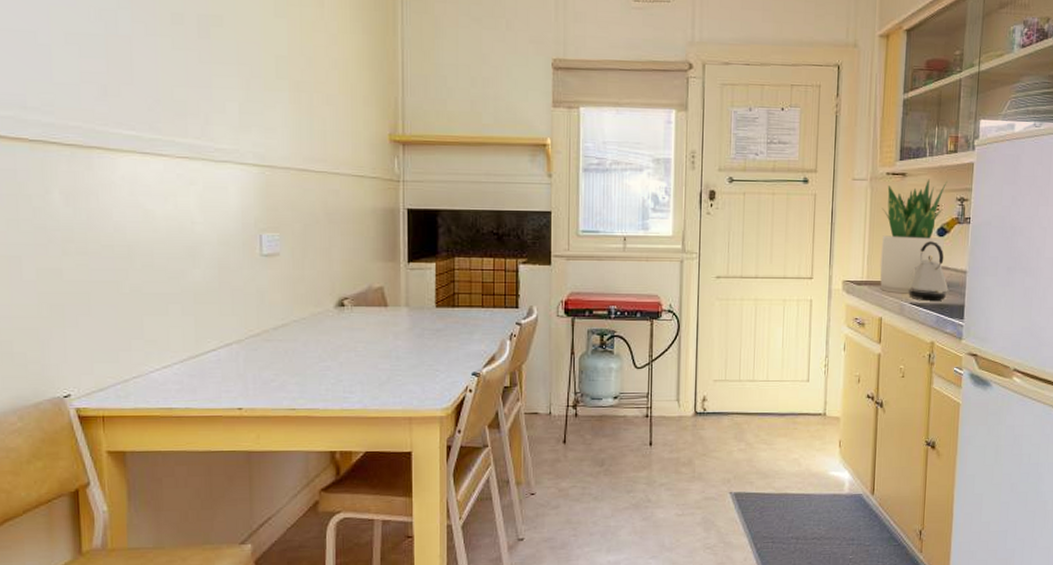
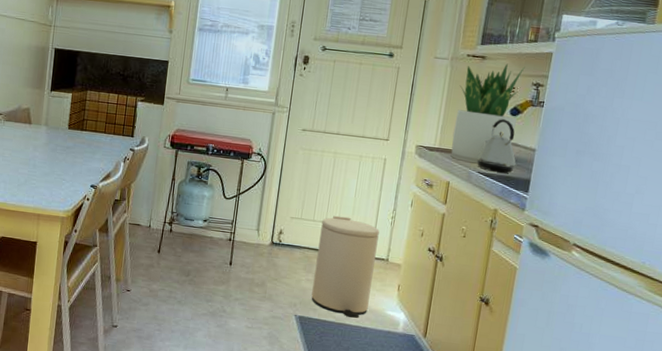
pedal bin: none [746,371,813,485] -> present [311,215,380,318]

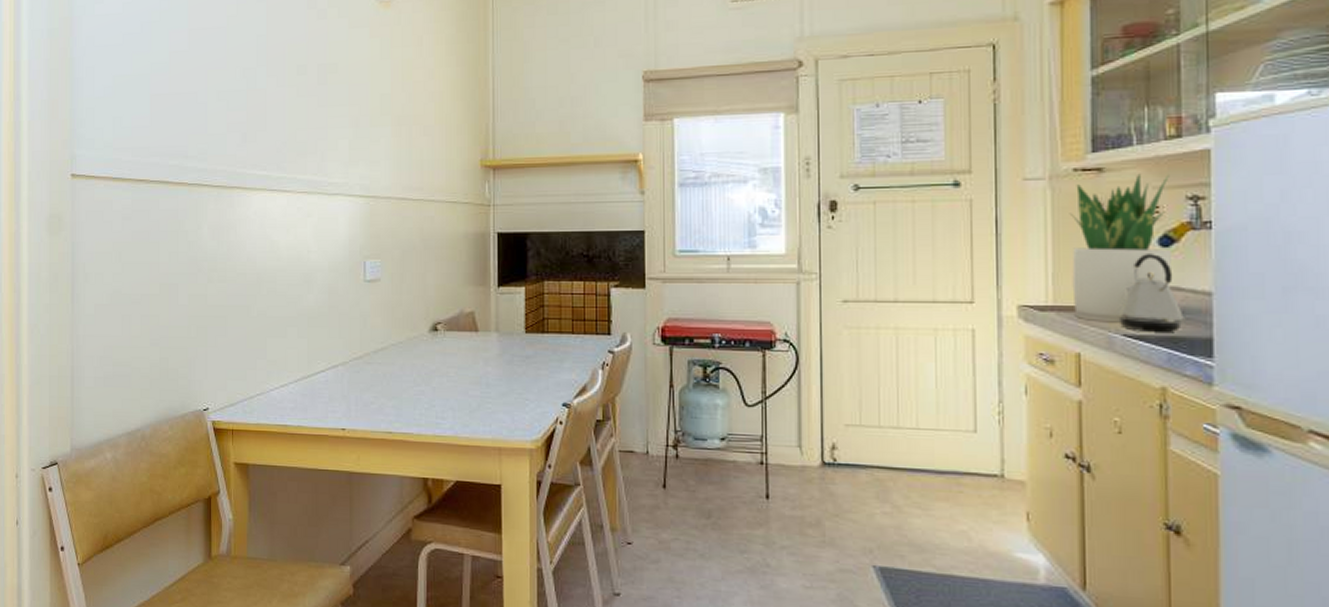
pedal bin: present [311,215,380,318] -> none [892,417,984,566]

